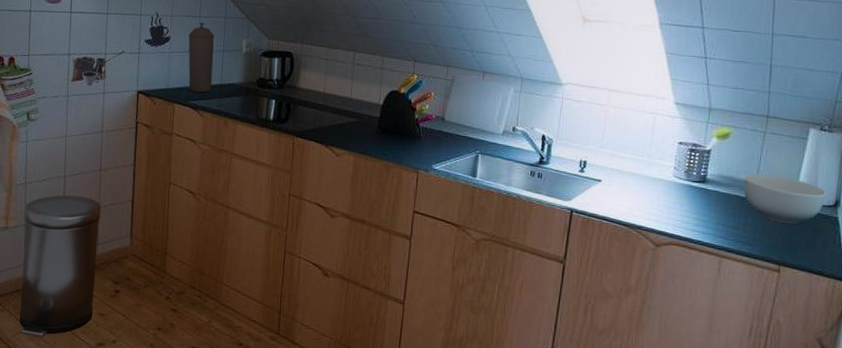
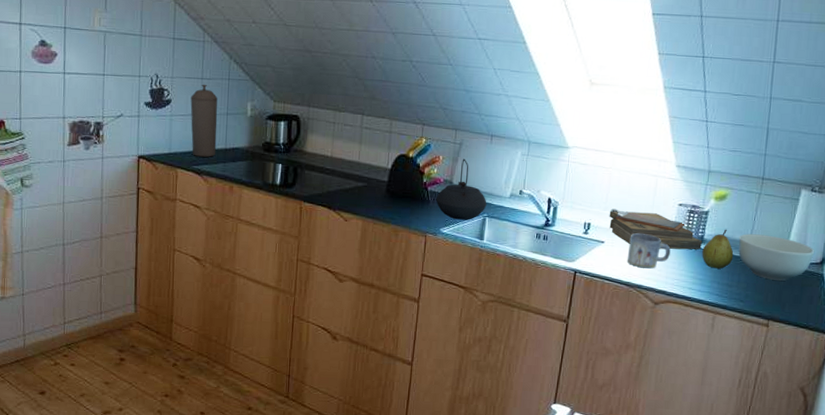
pedal bin: present [19,195,101,336] -> none [20,263,103,406]
teapot: none [427,95,480,157] -> present [435,158,487,220]
clipboard: none [606,146,705,190] -> present [609,208,702,250]
mug: none [625,172,672,209] -> present [627,233,671,269]
fruit: none [705,168,739,210] -> present [702,229,734,269]

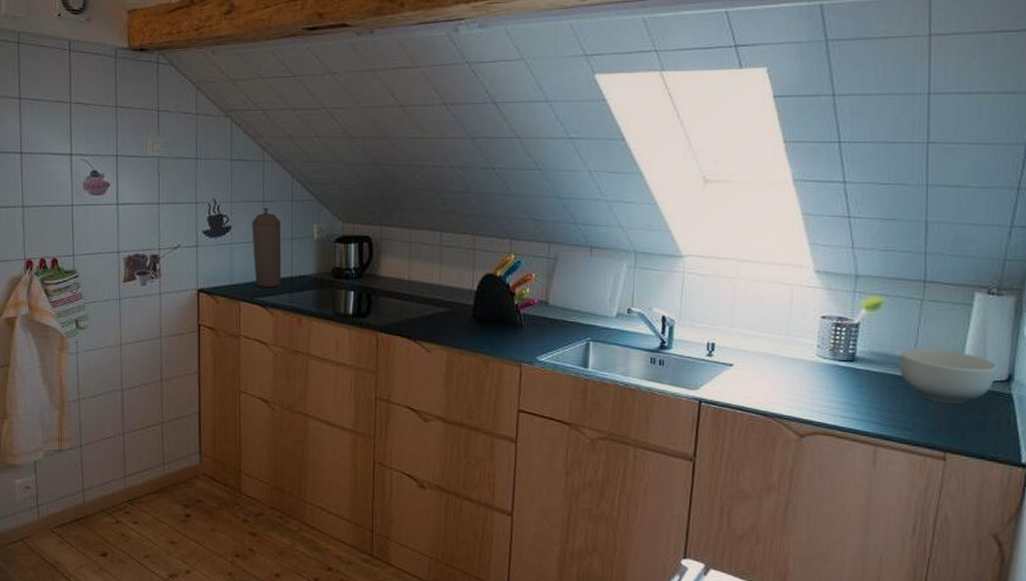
teapot: present [435,158,487,220] -> none [530,275,590,346]
clipboard: present [609,208,702,250] -> none [737,325,854,370]
mug: present [627,233,671,269] -> none [762,353,815,395]
fruit: present [702,229,734,269] -> none [854,344,895,392]

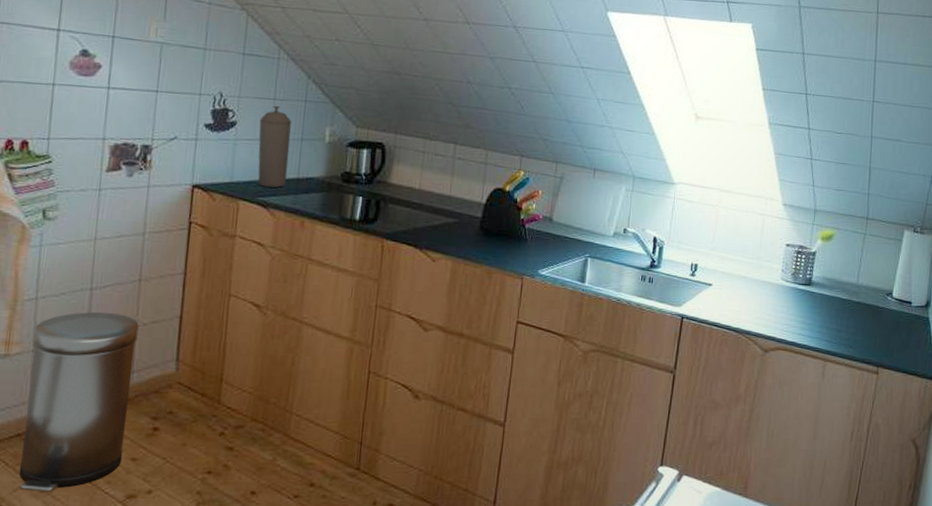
pedal bin: none [80,410,165,569] -> present [18,311,139,492]
bowl: present [899,348,998,404] -> none [846,275,920,325]

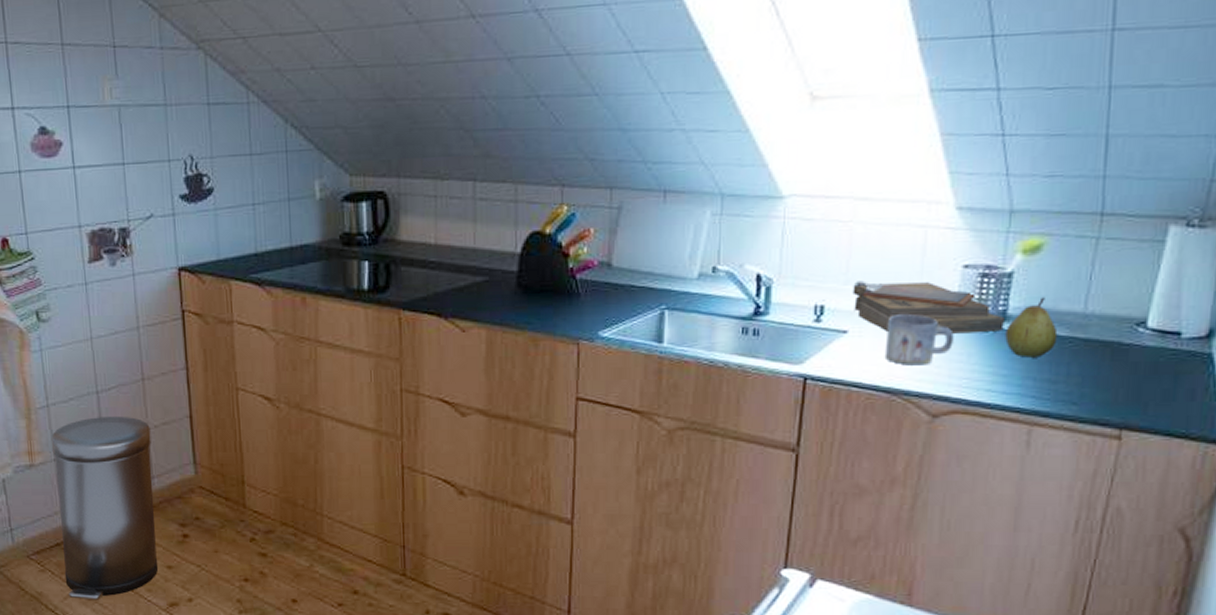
canister: present [257,105,291,188] -> none [238,161,279,261]
clipboard: none [716,248,810,293] -> present [852,281,1004,334]
mug: none [735,275,779,313] -> present [884,314,954,366]
fruit: none [810,270,842,313] -> present [1005,297,1058,358]

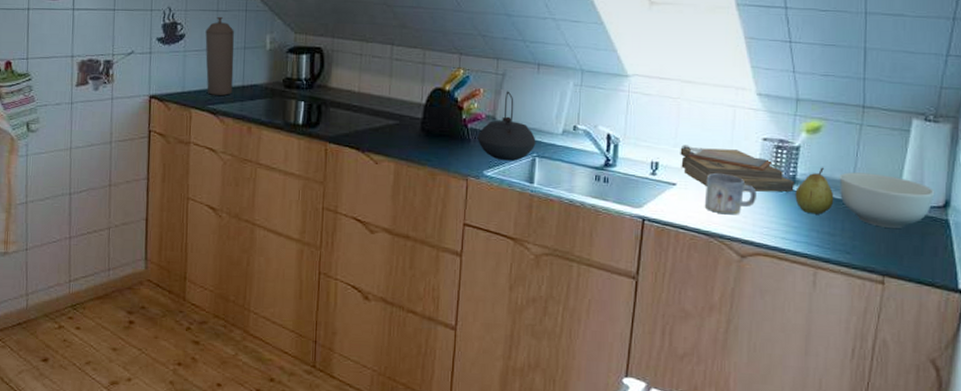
pedal bin: present [52,415,158,600] -> none [22,214,112,375]
canister: none [238,161,279,261] -> present [205,16,234,96]
teapot: none [588,228,665,317] -> present [477,91,536,161]
bowl: none [1065,300,1196,368] -> present [839,172,935,228]

